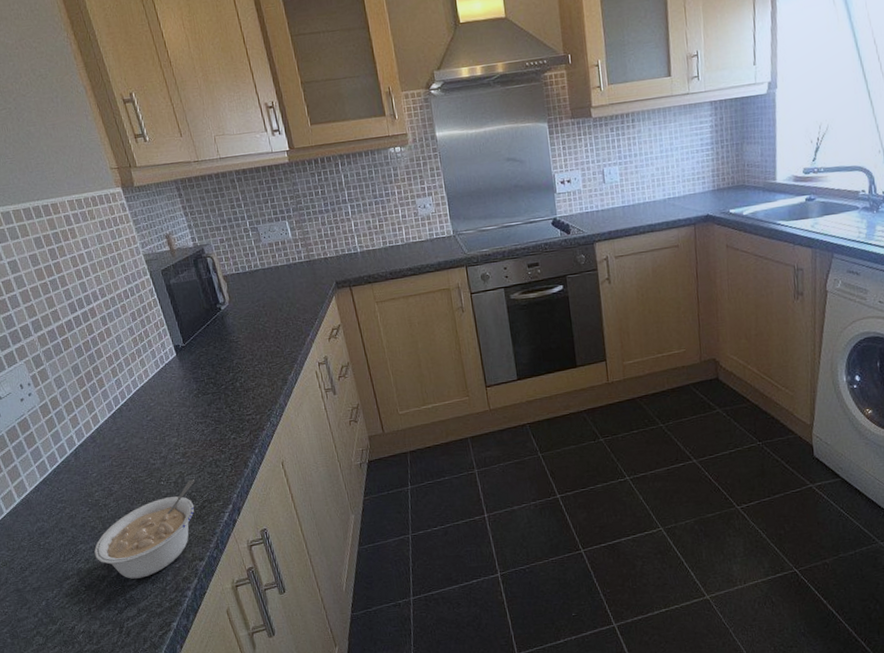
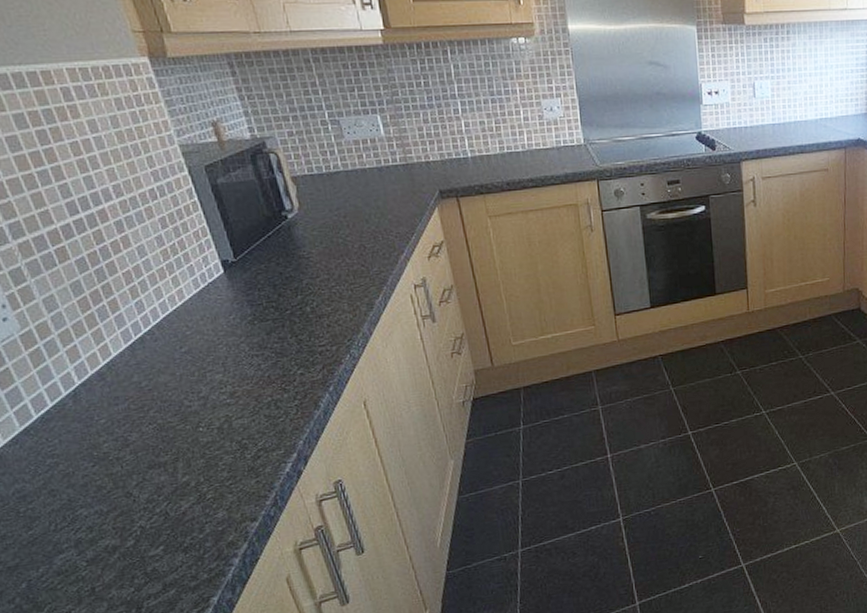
legume: present [94,479,195,579] -> none [101,424,247,548]

